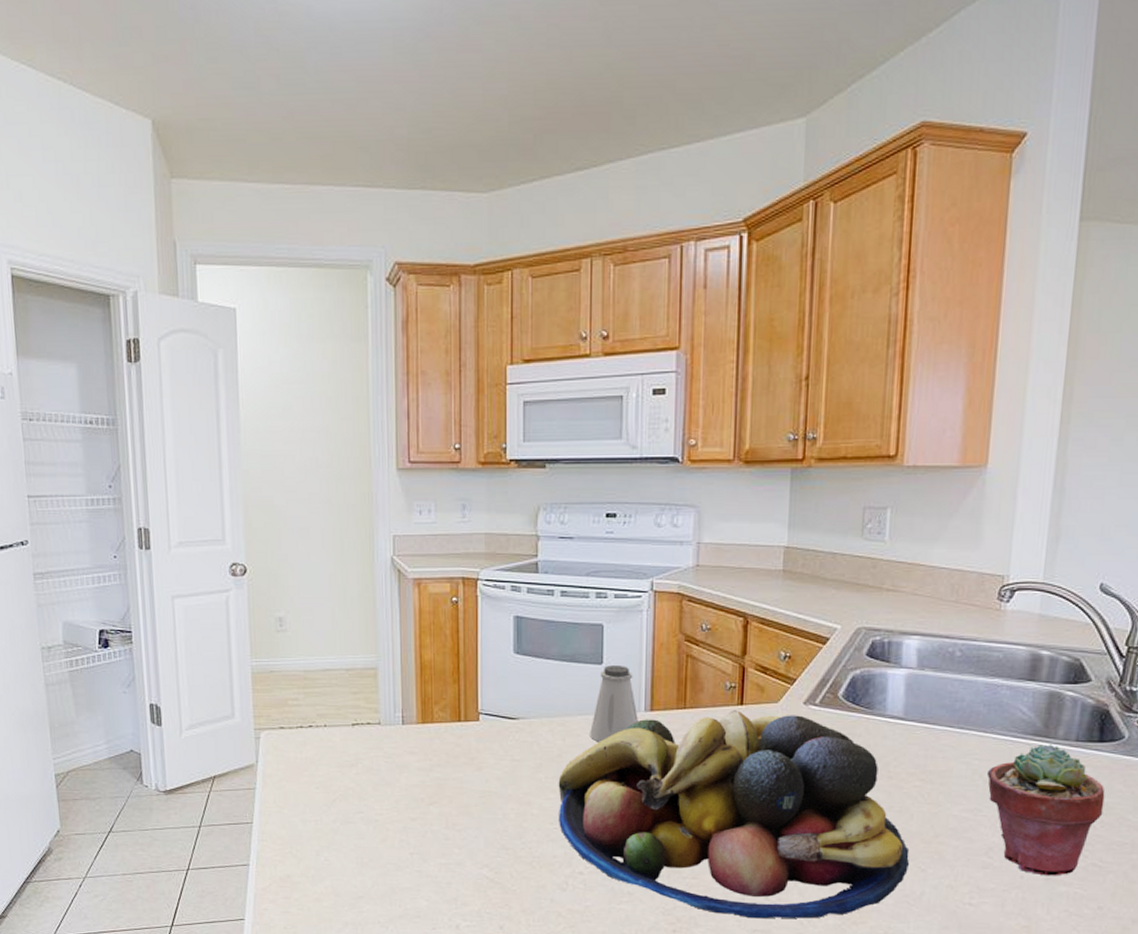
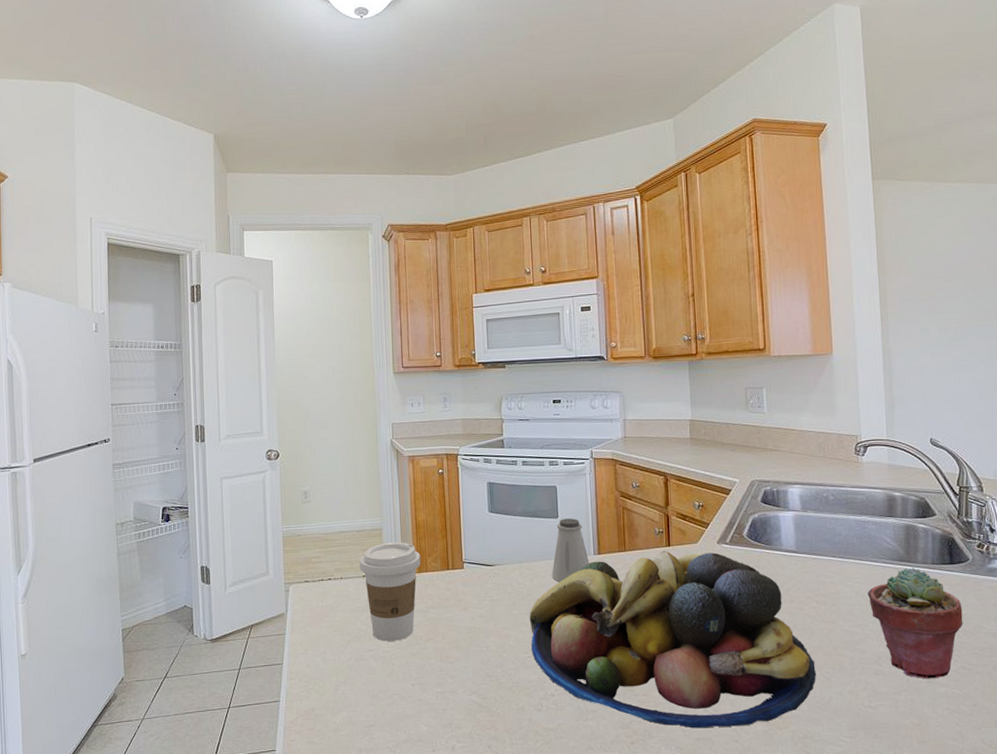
coffee cup: none [348,685,426,803] -> present [359,542,421,641]

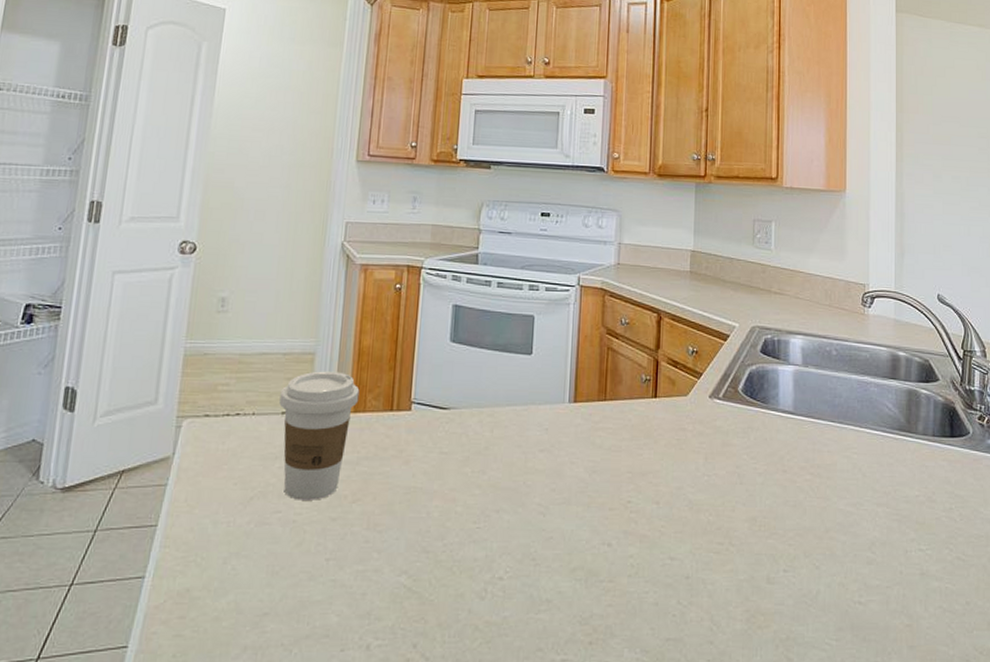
fruit bowl: present [529,551,816,729] -> none [482,403,805,626]
saltshaker: present [552,518,589,582] -> none [517,356,563,434]
potted succulent: present [867,568,963,679] -> none [864,439,961,571]

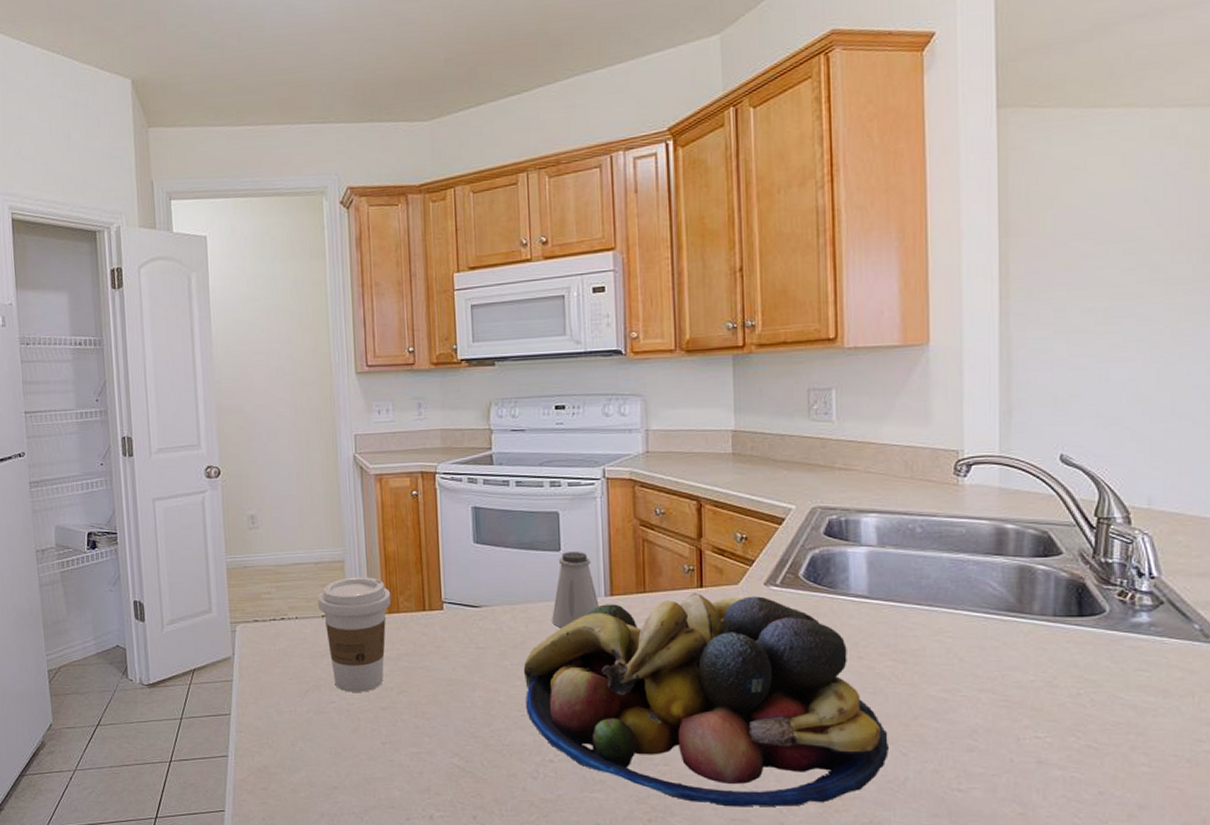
fruit bowl: none [482,403,805,626] -> present [523,593,888,807]
saltshaker: none [517,356,563,434] -> present [552,552,599,628]

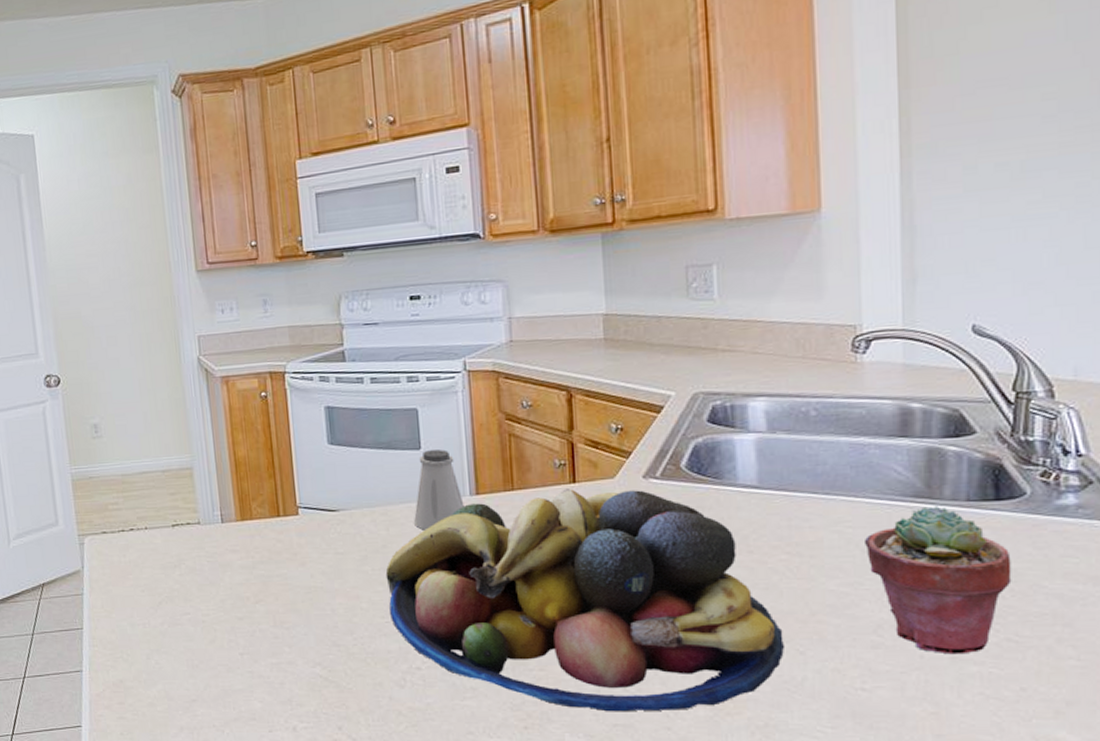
coffee cup: present [317,577,391,692] -> none [167,483,244,603]
potted succulent: none [961,620,1092,759] -> present [863,506,1012,655]

